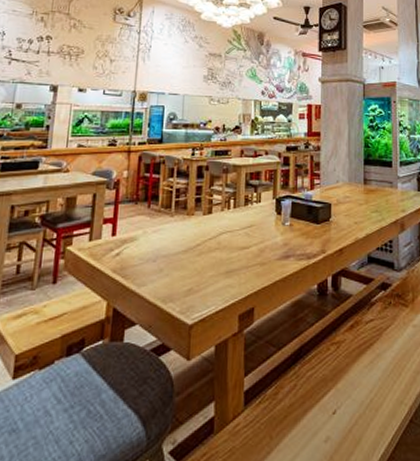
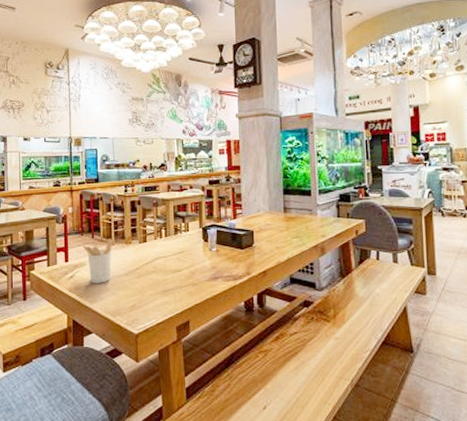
utensil holder: none [135,210,173,263] -> present [82,239,113,284]

